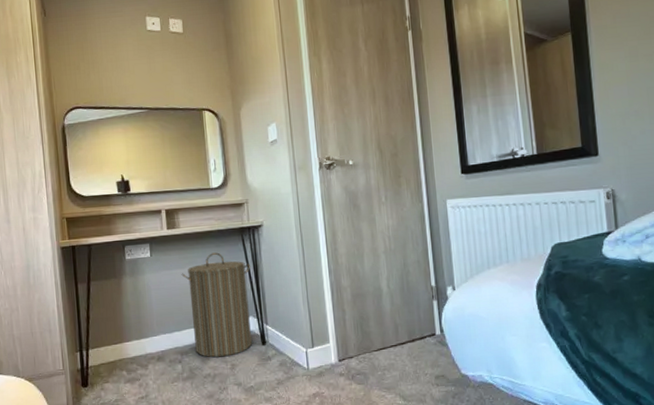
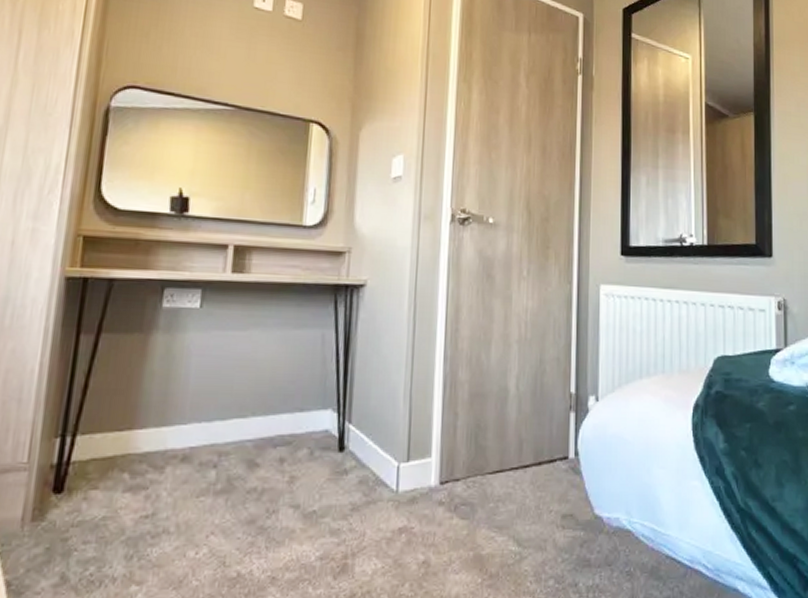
laundry hamper: present [181,252,252,358] -> none [240,313,341,464]

